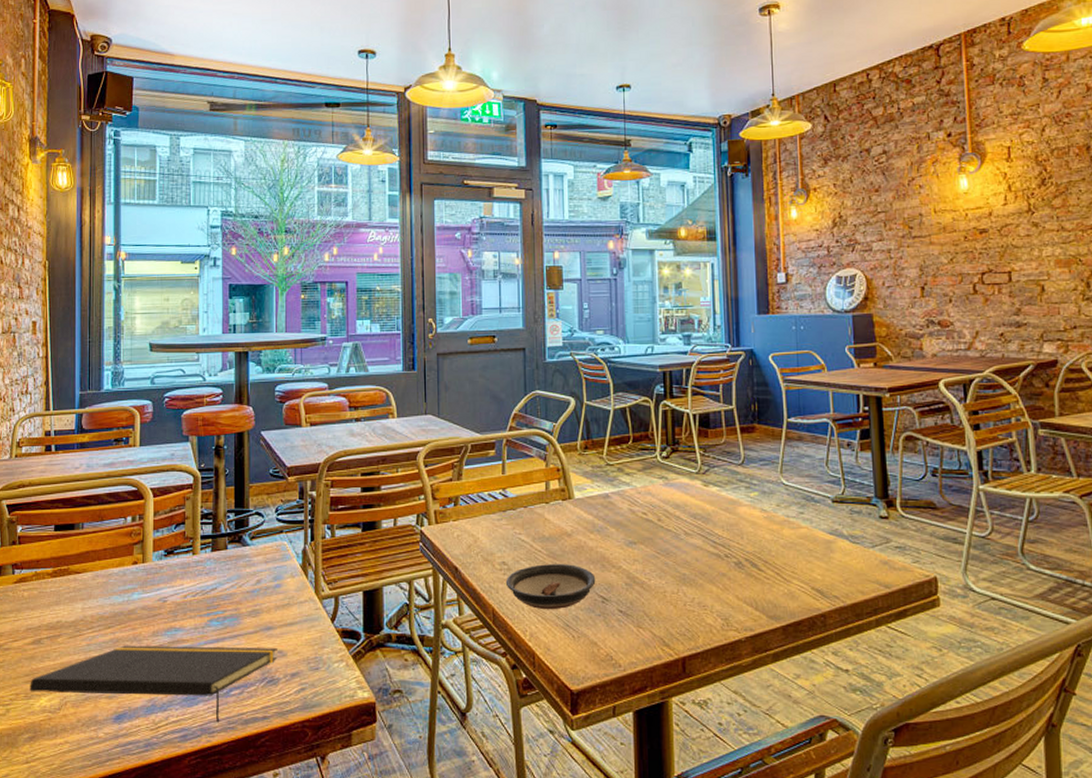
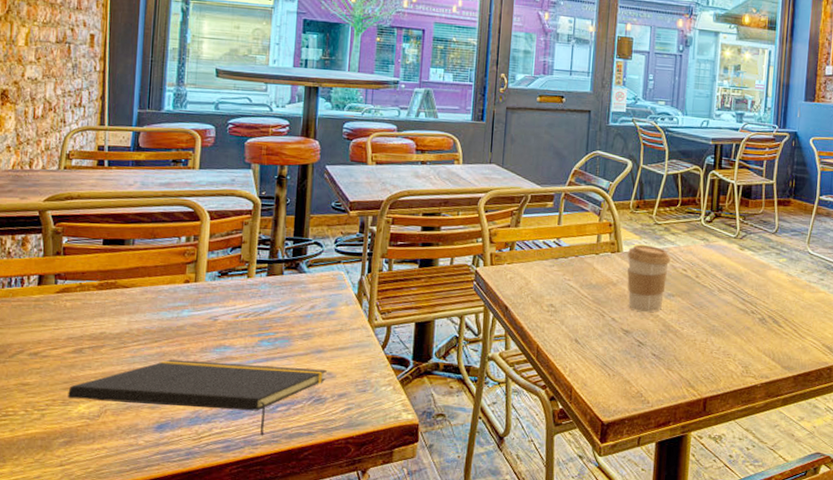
saucer: present [505,564,596,610] -> none [551,309,635,350]
coffee cup: none [579,488,628,564] -> present [627,244,671,313]

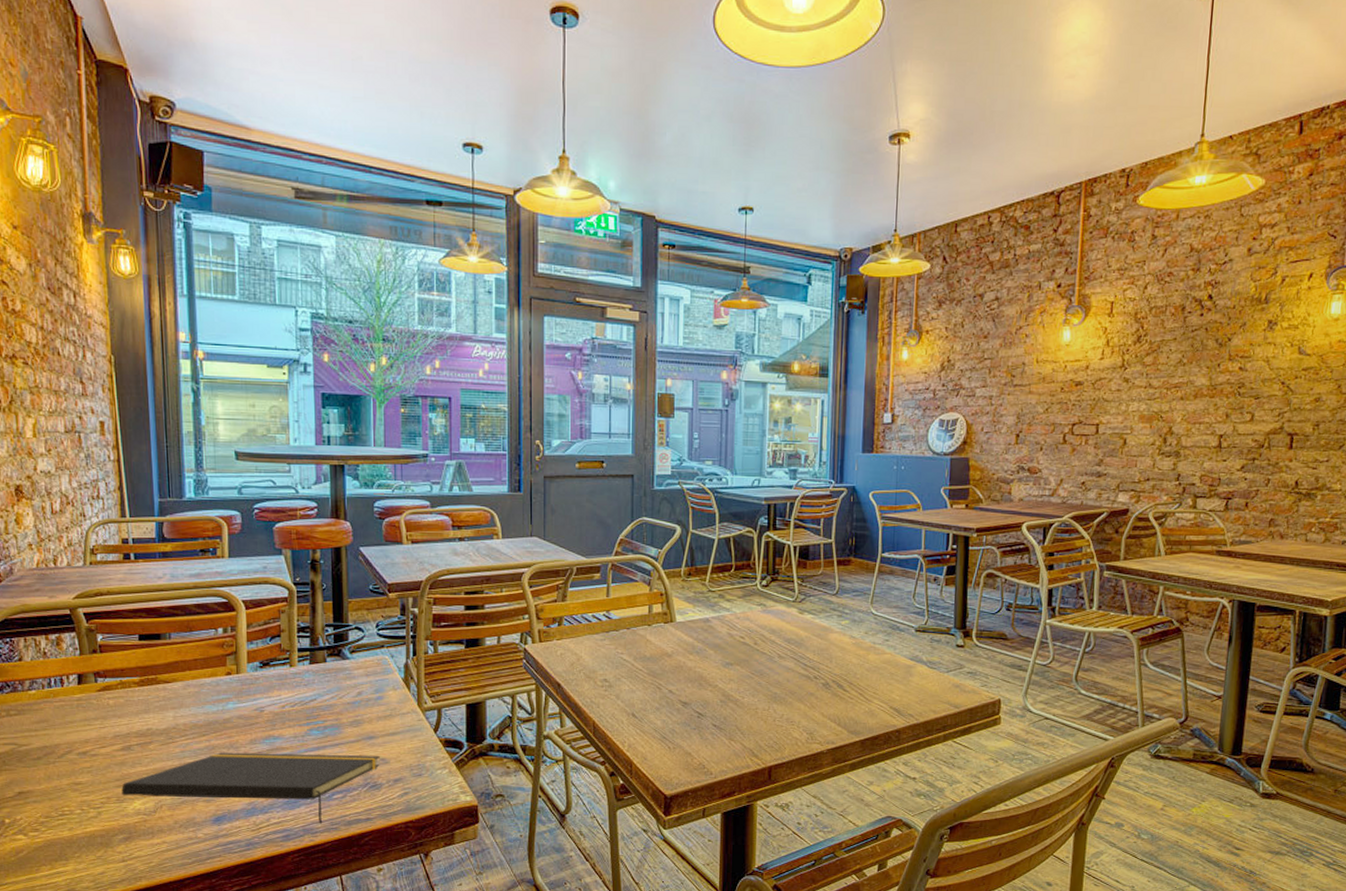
coffee cup: present [627,244,671,313] -> none [680,613,727,683]

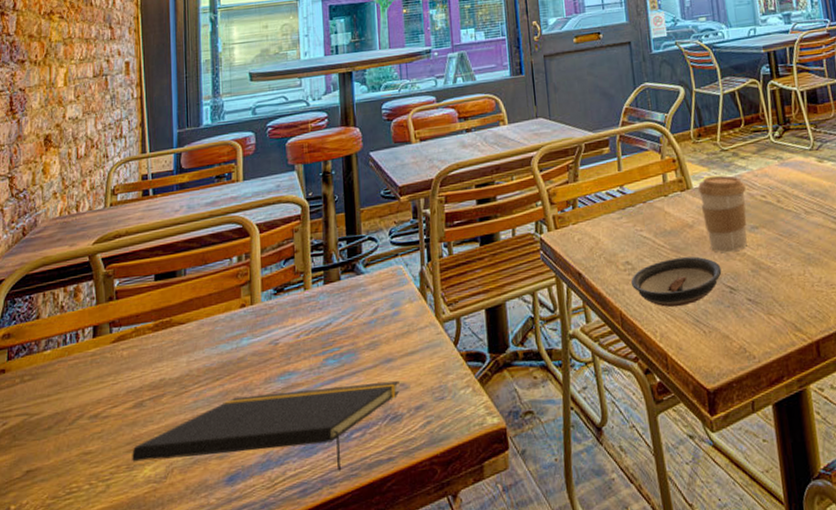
saucer: none [606,682,693,724] -> present [631,256,722,307]
coffee cup: none [680,613,727,683] -> present [697,175,747,253]

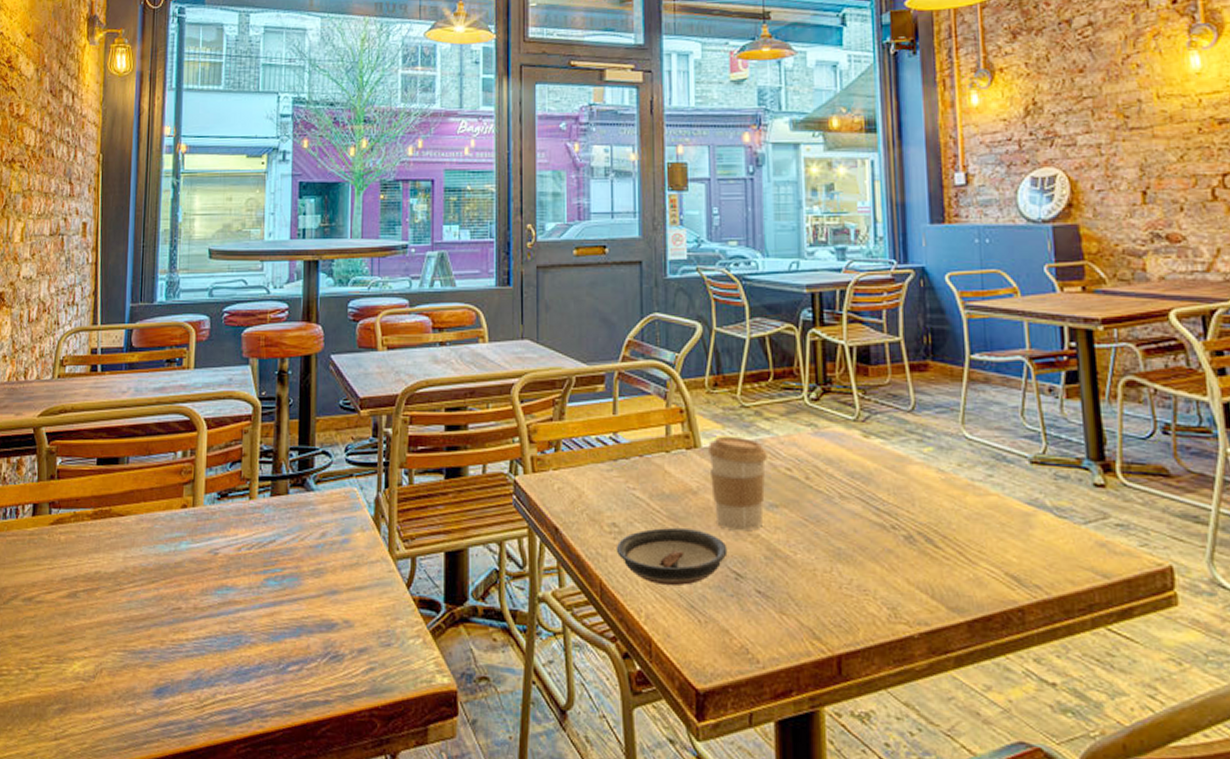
notepad: present [132,381,400,471] -> none [62,604,343,705]

